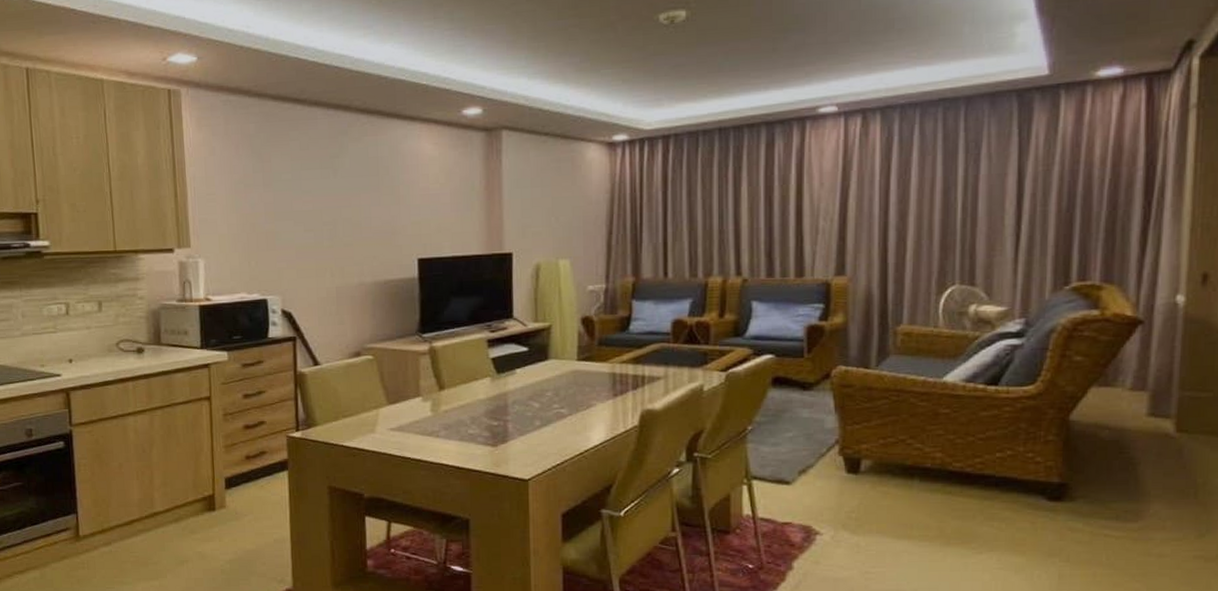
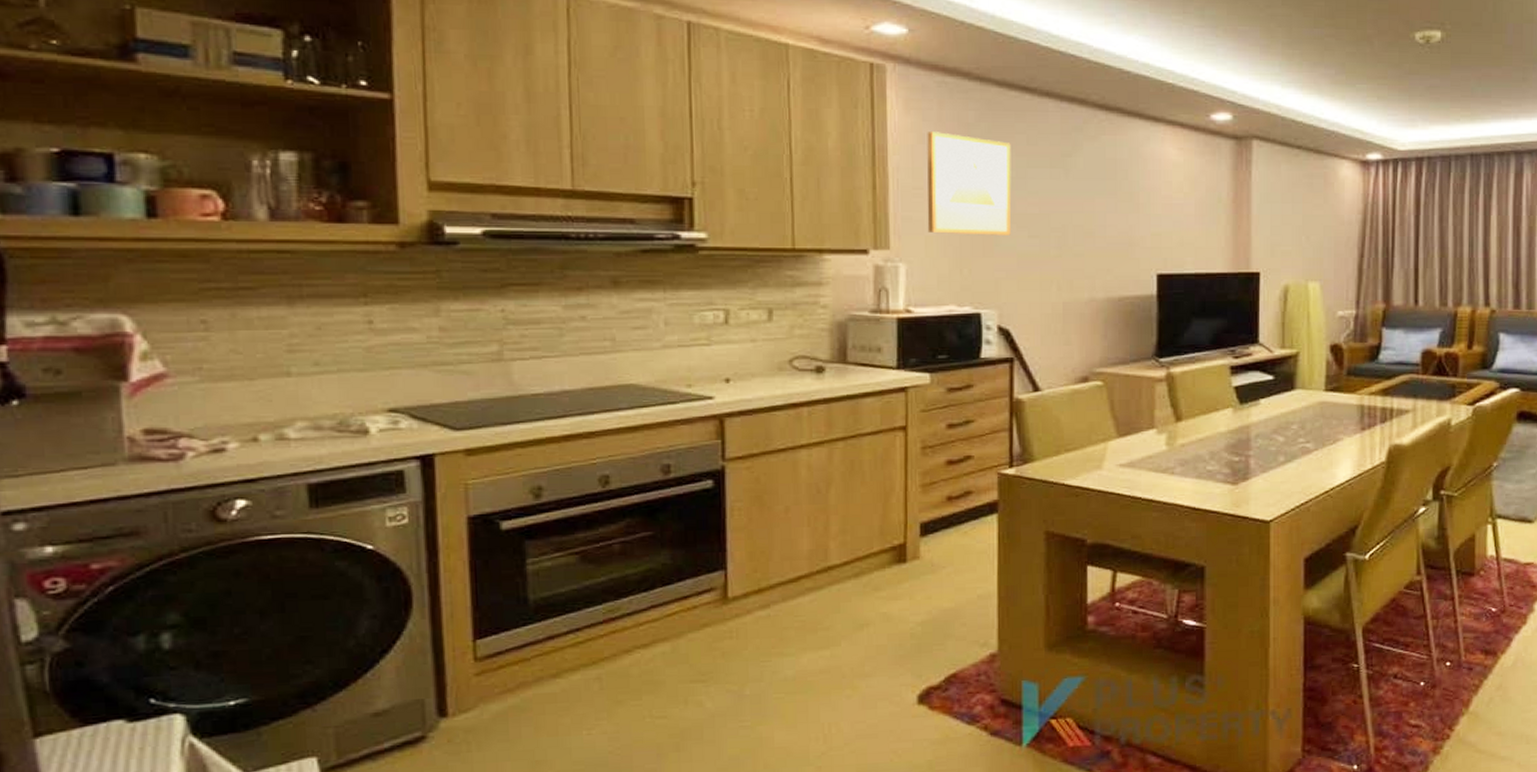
wall art: none [216,144,289,232] -> present [927,132,1011,235]

